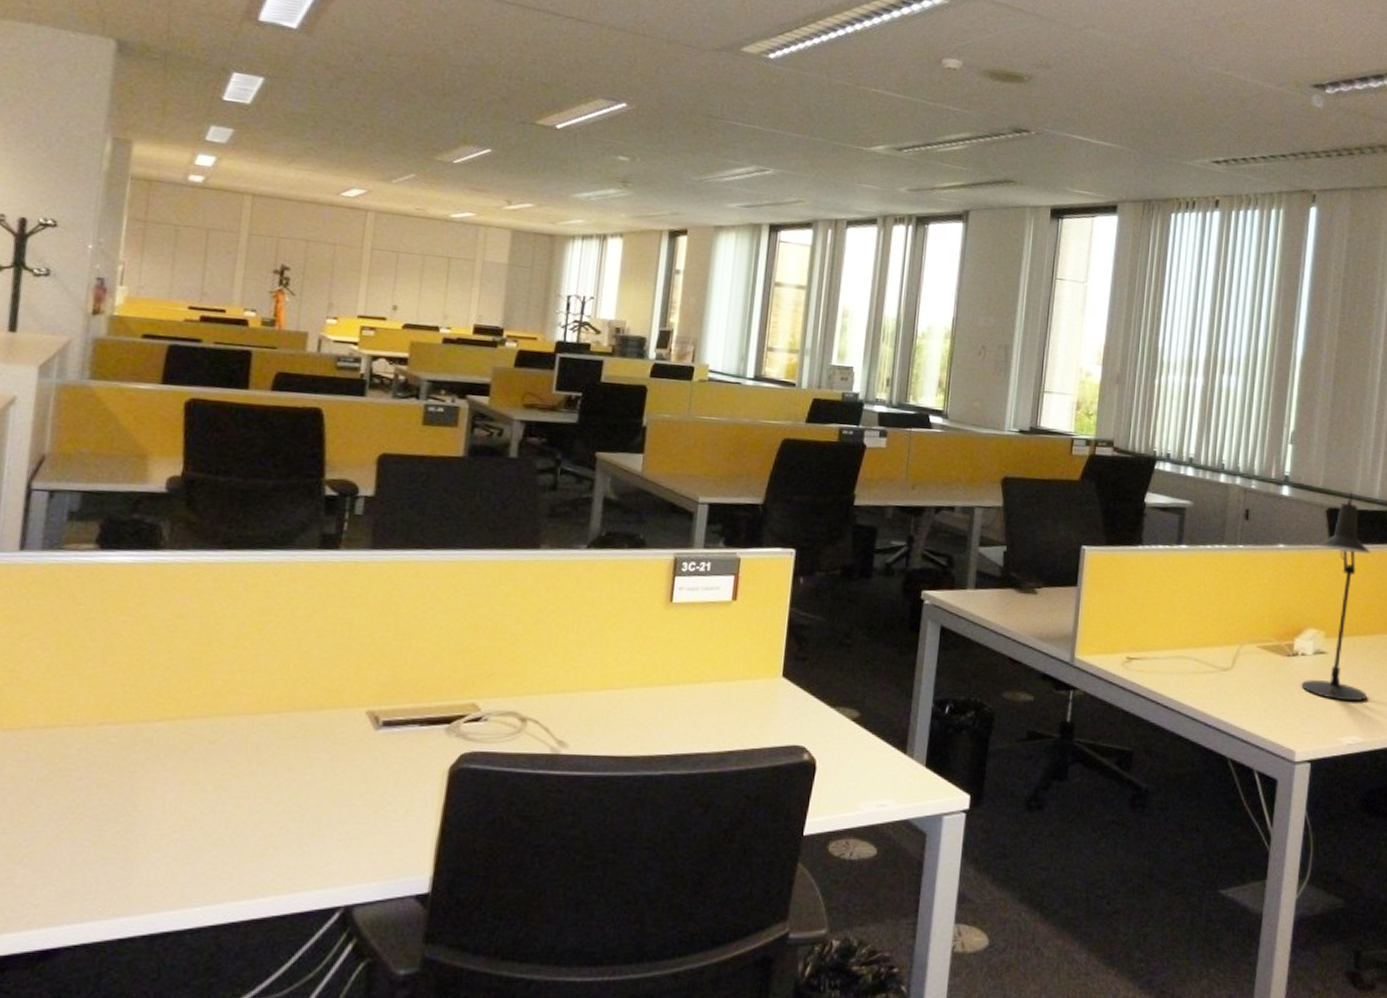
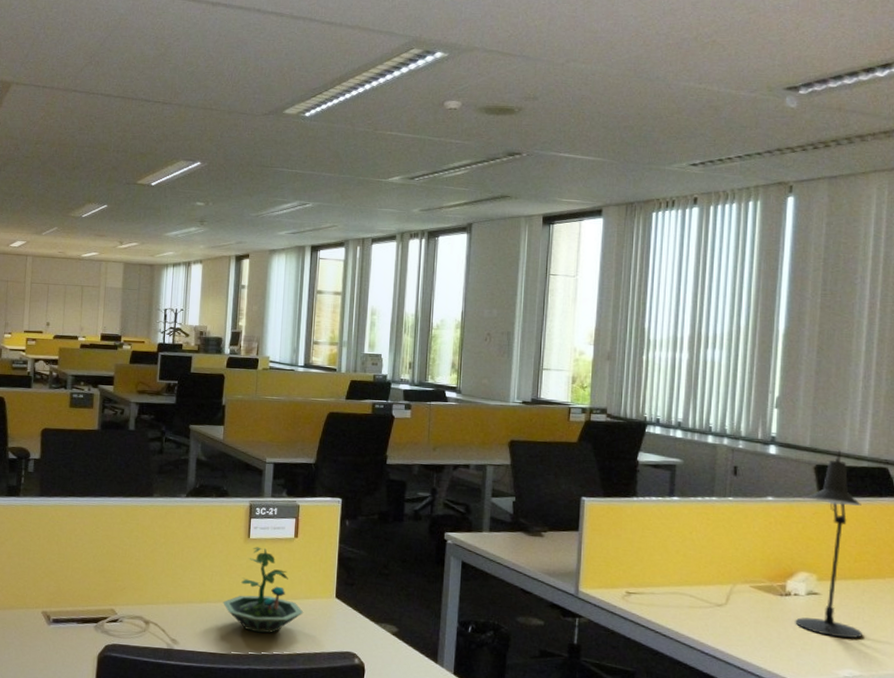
terrarium: none [632,613,740,727] -> present [223,547,304,633]

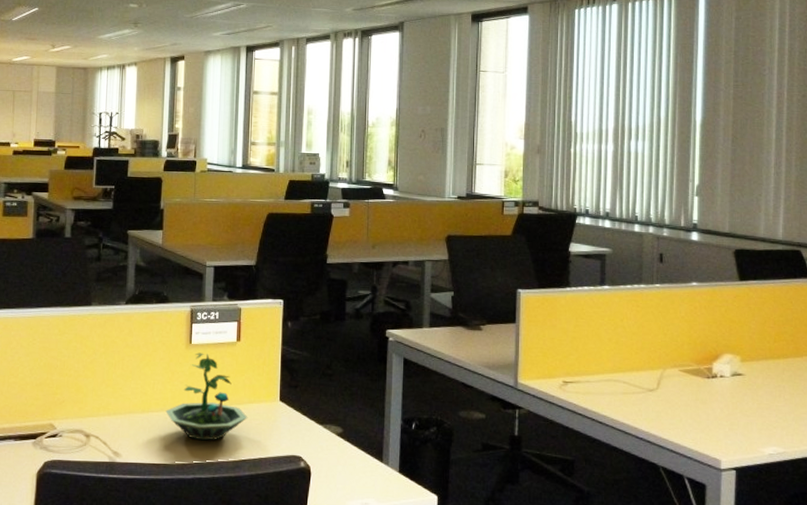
desk lamp: present [795,450,862,639] -> none [722,235,784,417]

